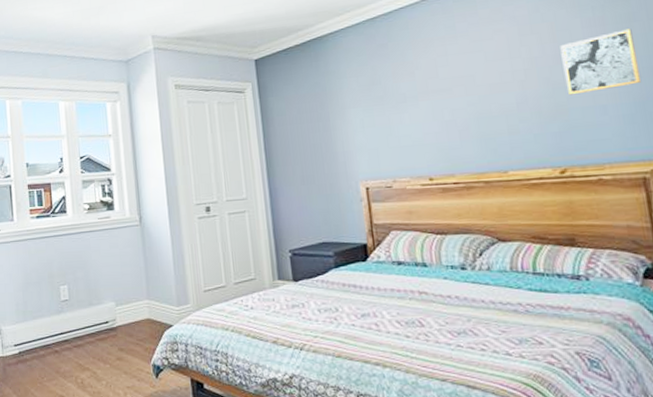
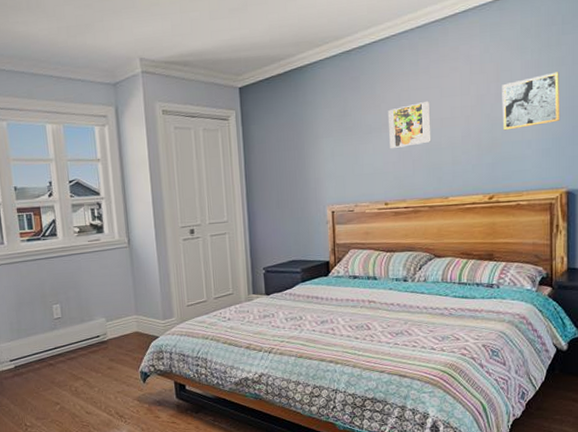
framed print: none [423,65,480,119] -> present [387,100,432,149]

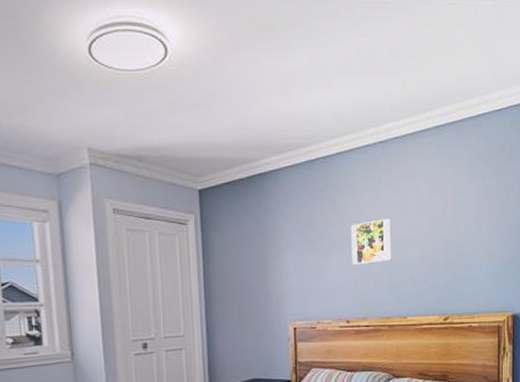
wall art: present [502,72,561,131] -> none [457,198,508,253]

